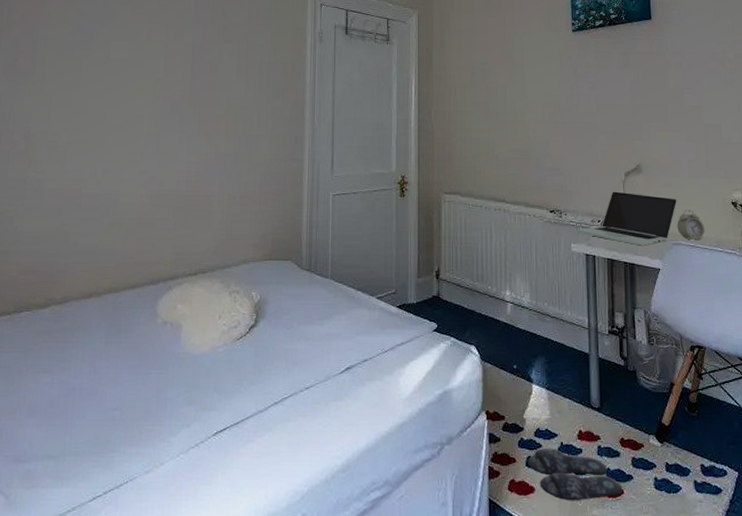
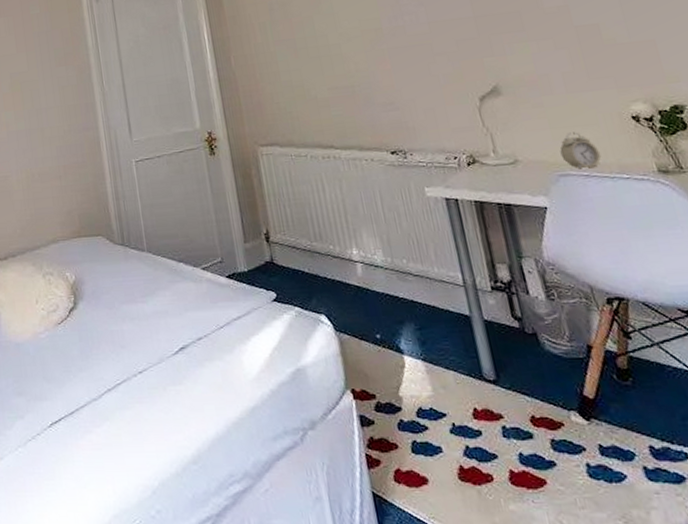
slippers: present [528,448,623,500] -> none [414,431,546,492]
laptop: present [577,191,678,246] -> none [429,120,556,182]

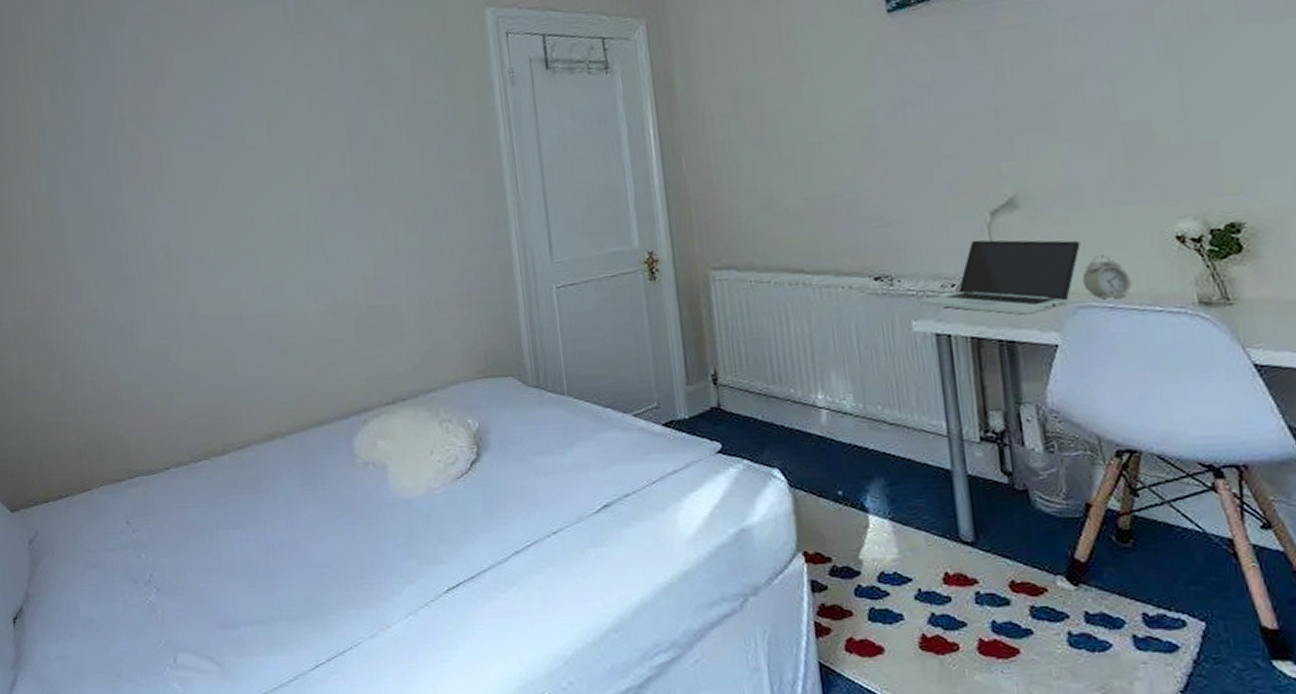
laptop: none [429,120,556,182] -> present [919,240,1082,315]

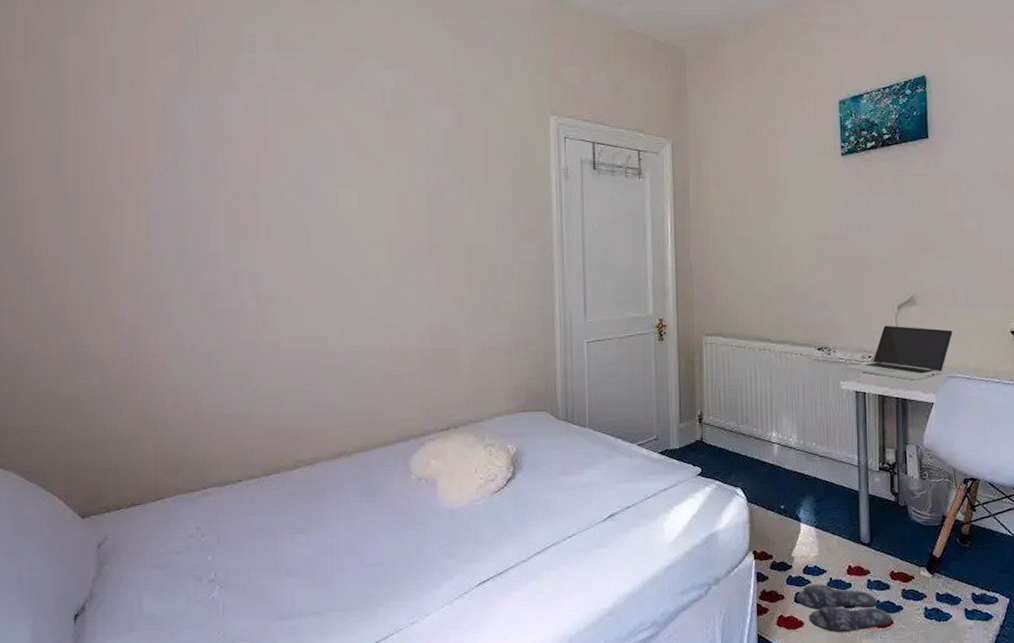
slippers: none [871,597,1019,662] -> present [797,584,893,632]
alarm clock: present [1082,255,1131,298] -> none [952,341,981,371]

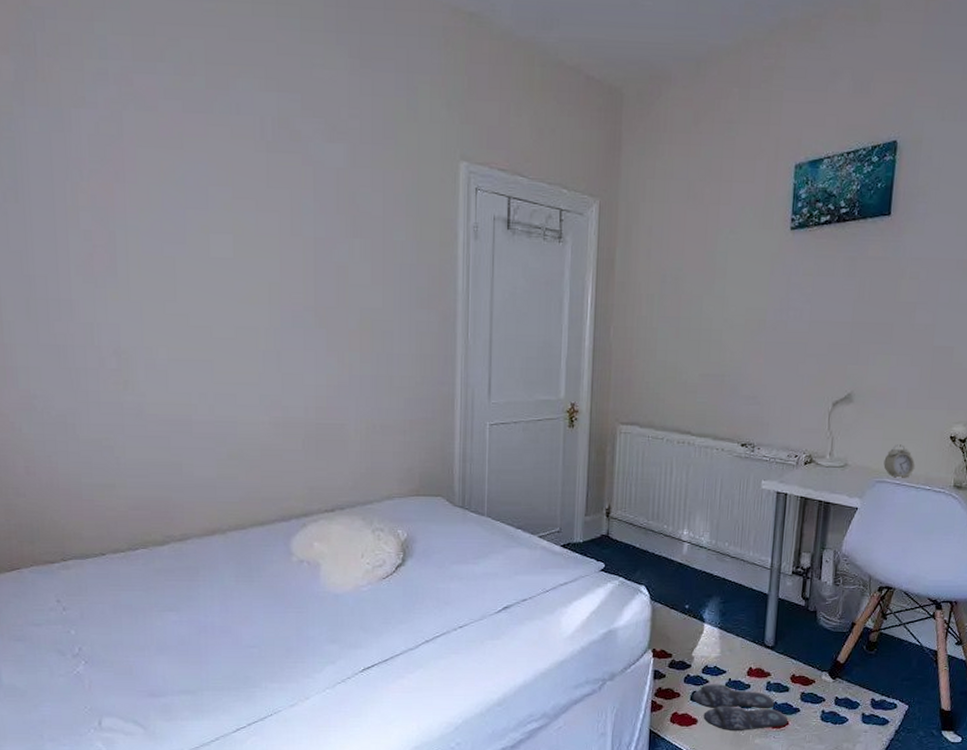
laptop: present [846,325,954,380] -> none [770,423,889,483]
alarm clock: none [952,341,981,371] -> present [883,444,915,477]

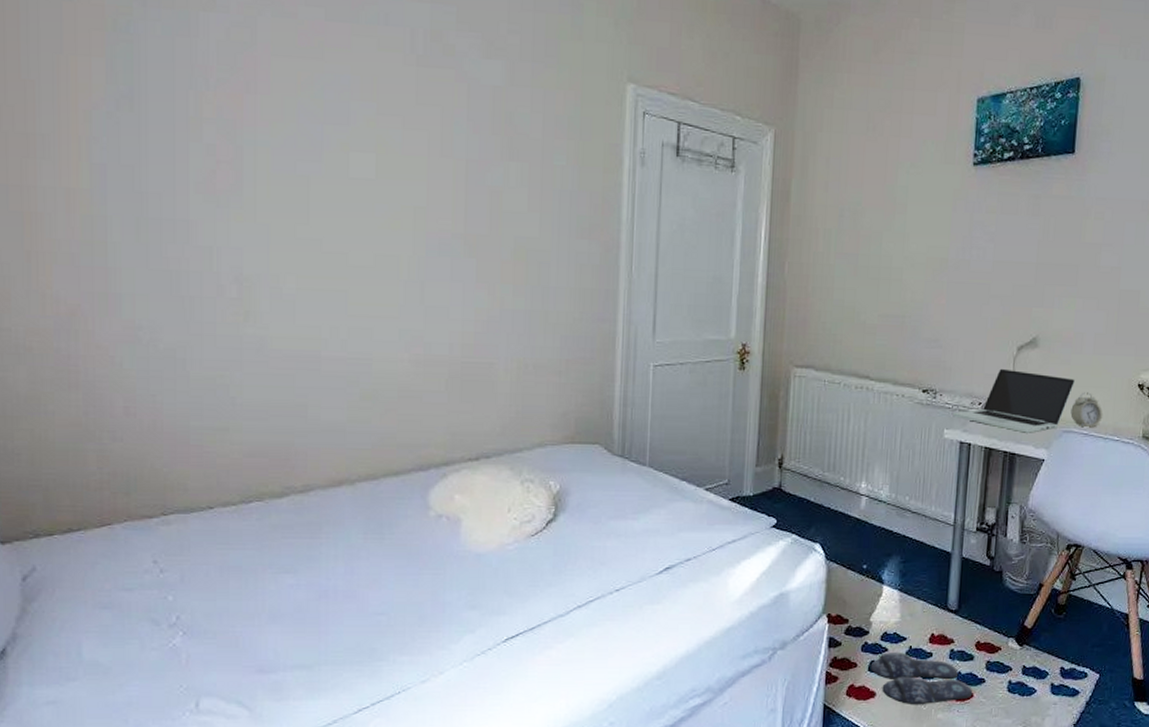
laptop: none [770,423,889,483] -> present [952,368,1076,433]

